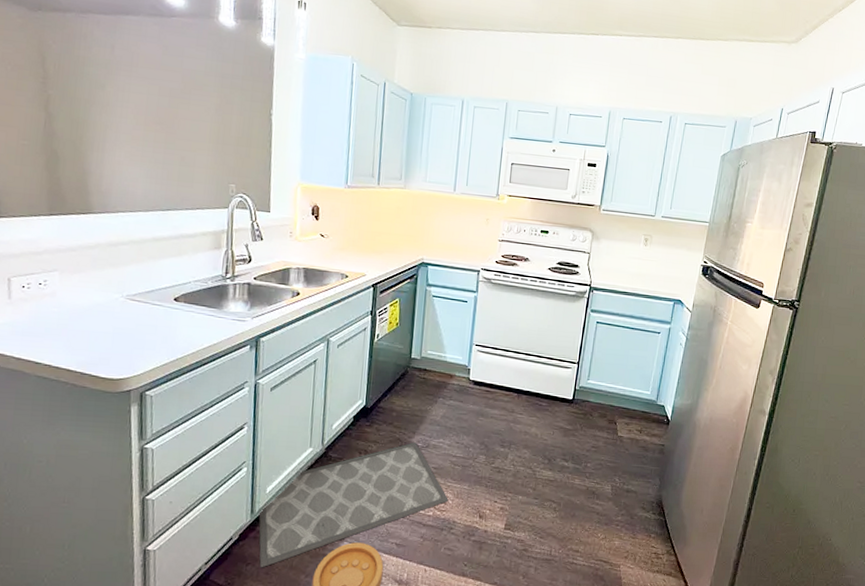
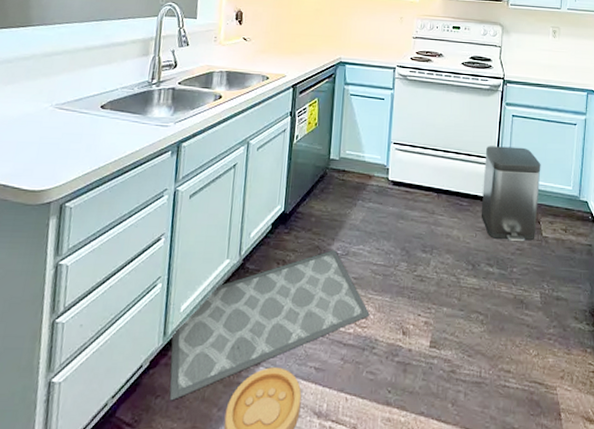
pedal bin: none [559,350,622,441] -> present [481,146,541,242]

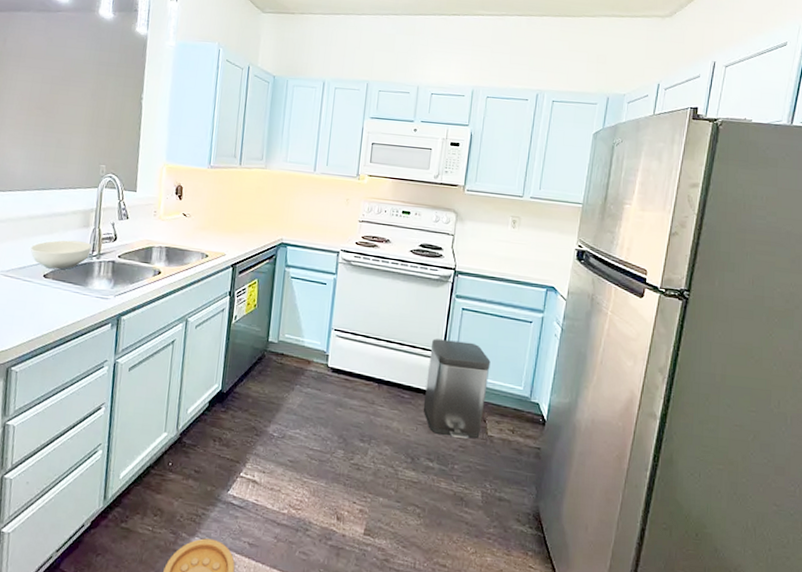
bowl: none [87,69,153,100] -> present [30,240,93,270]
bath mat: present [169,250,370,401] -> none [109,432,304,560]

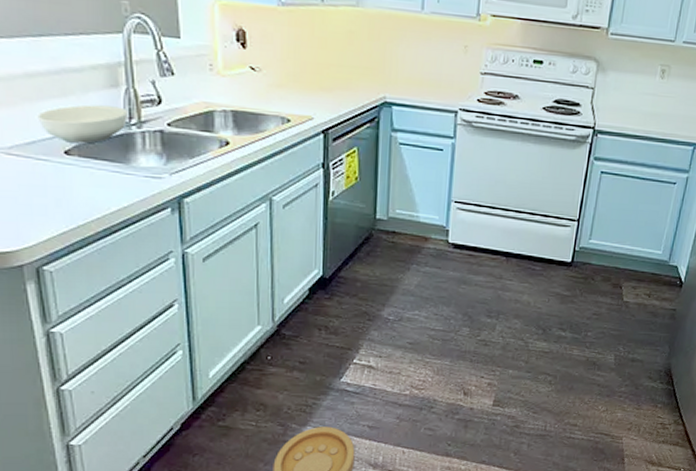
pedal bin: present [423,339,491,440] -> none [556,206,630,307]

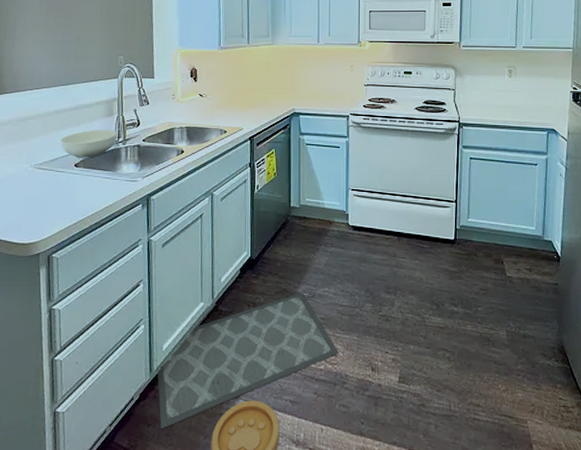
bath mat: none [202,316,428,458] -> present [157,293,339,429]

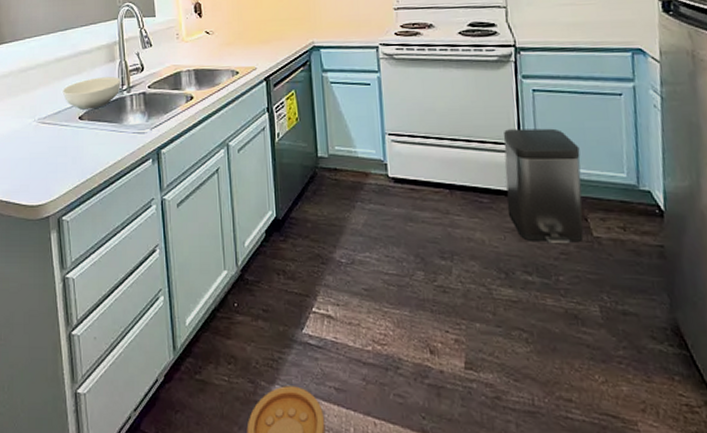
bath mat: present [157,293,339,429] -> none [181,258,388,417]
pedal bin: none [442,189,502,282] -> present [504,128,584,244]

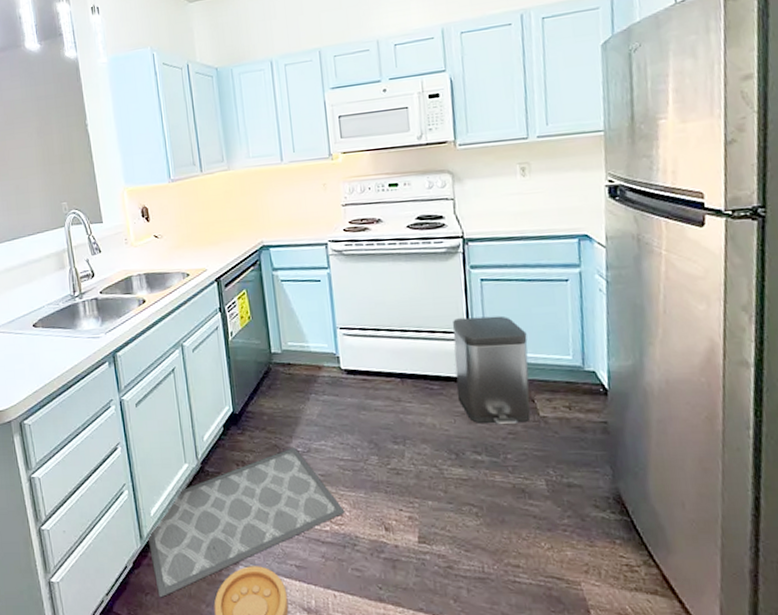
bowl: present [62,77,122,110] -> none [14,284,73,318]
bath mat: none [181,258,388,417] -> present [147,448,345,598]

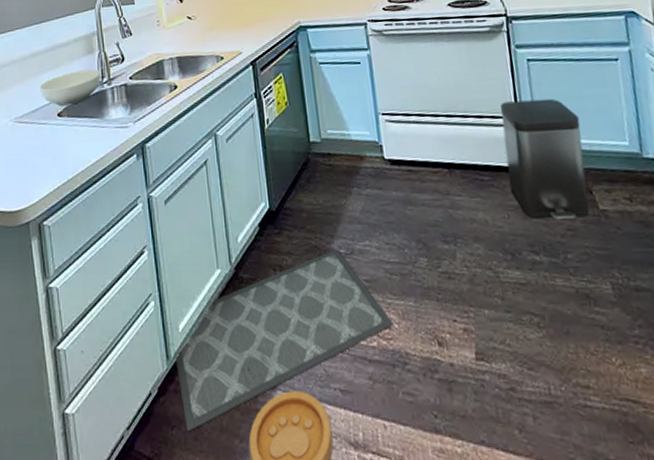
bowl: none [14,284,73,318] -> present [39,69,102,106]

